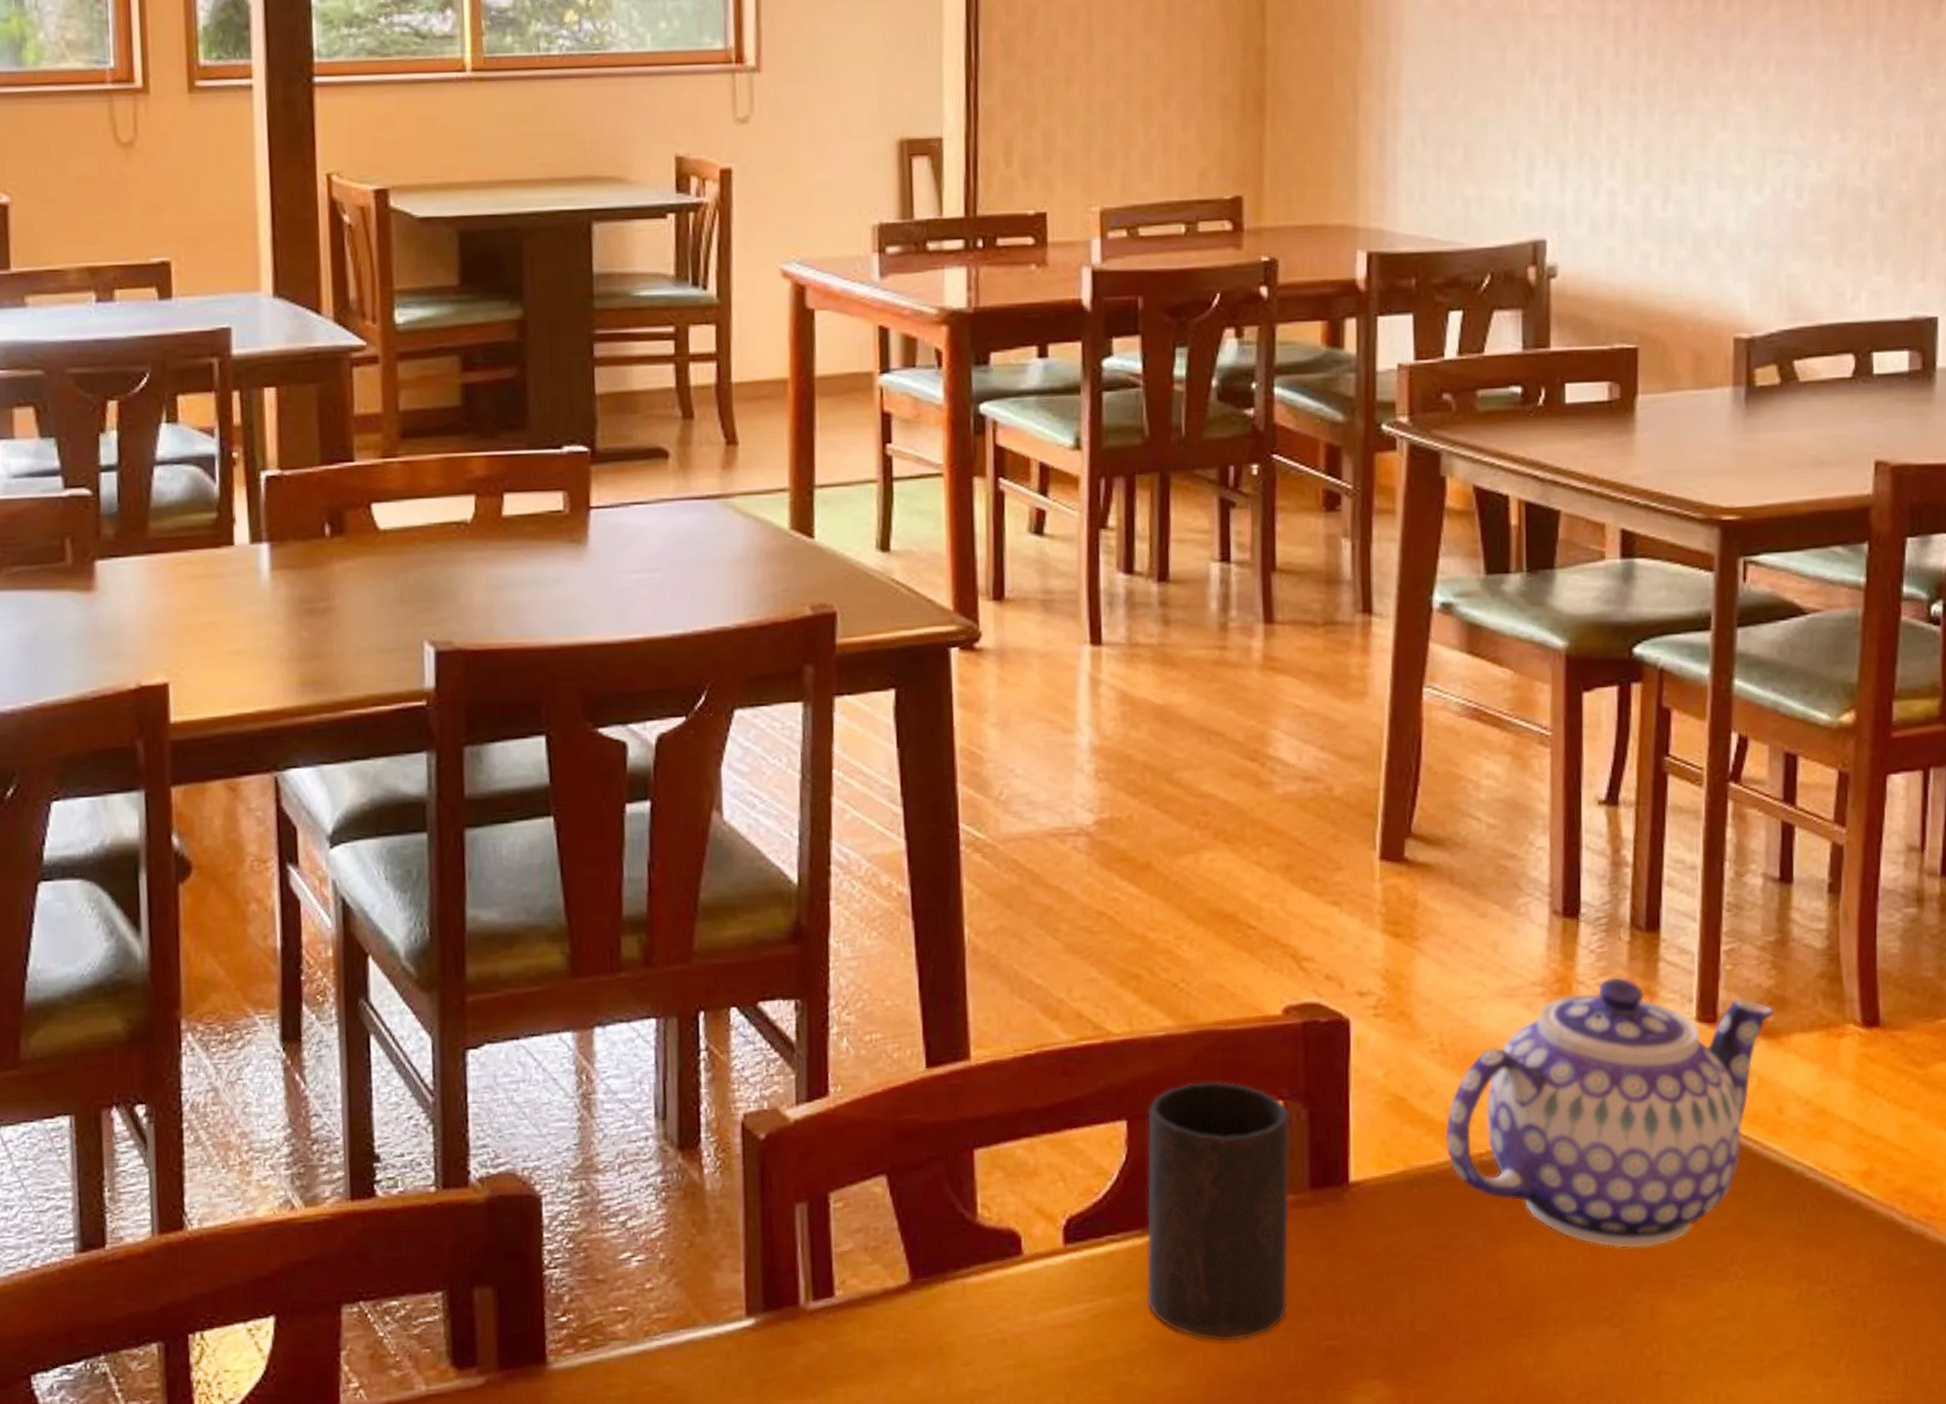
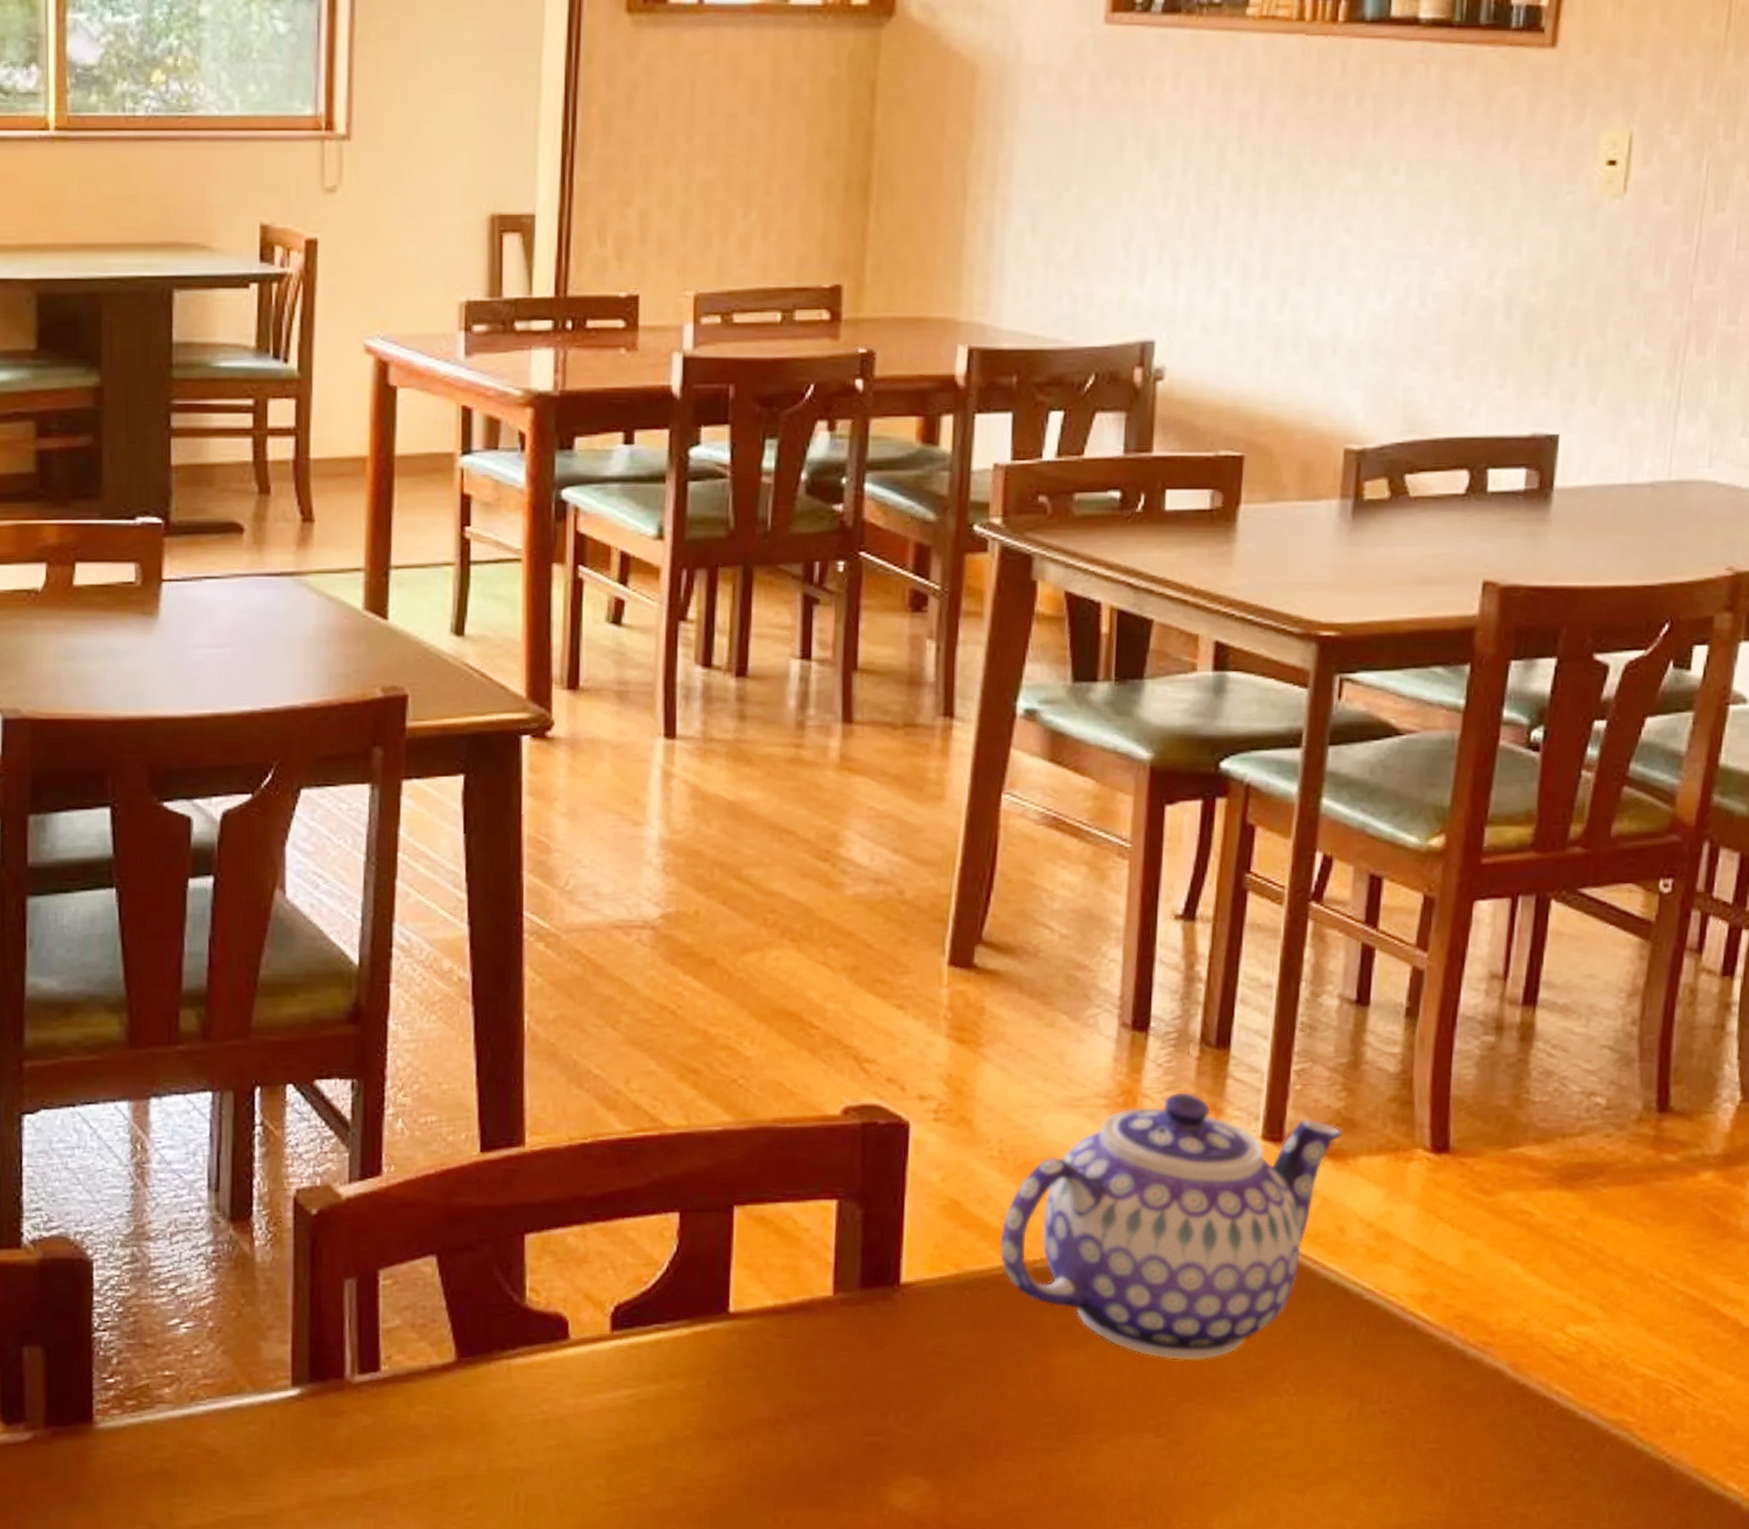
cup: present [1146,1080,1291,1342] -> none [691,1176,845,1433]

